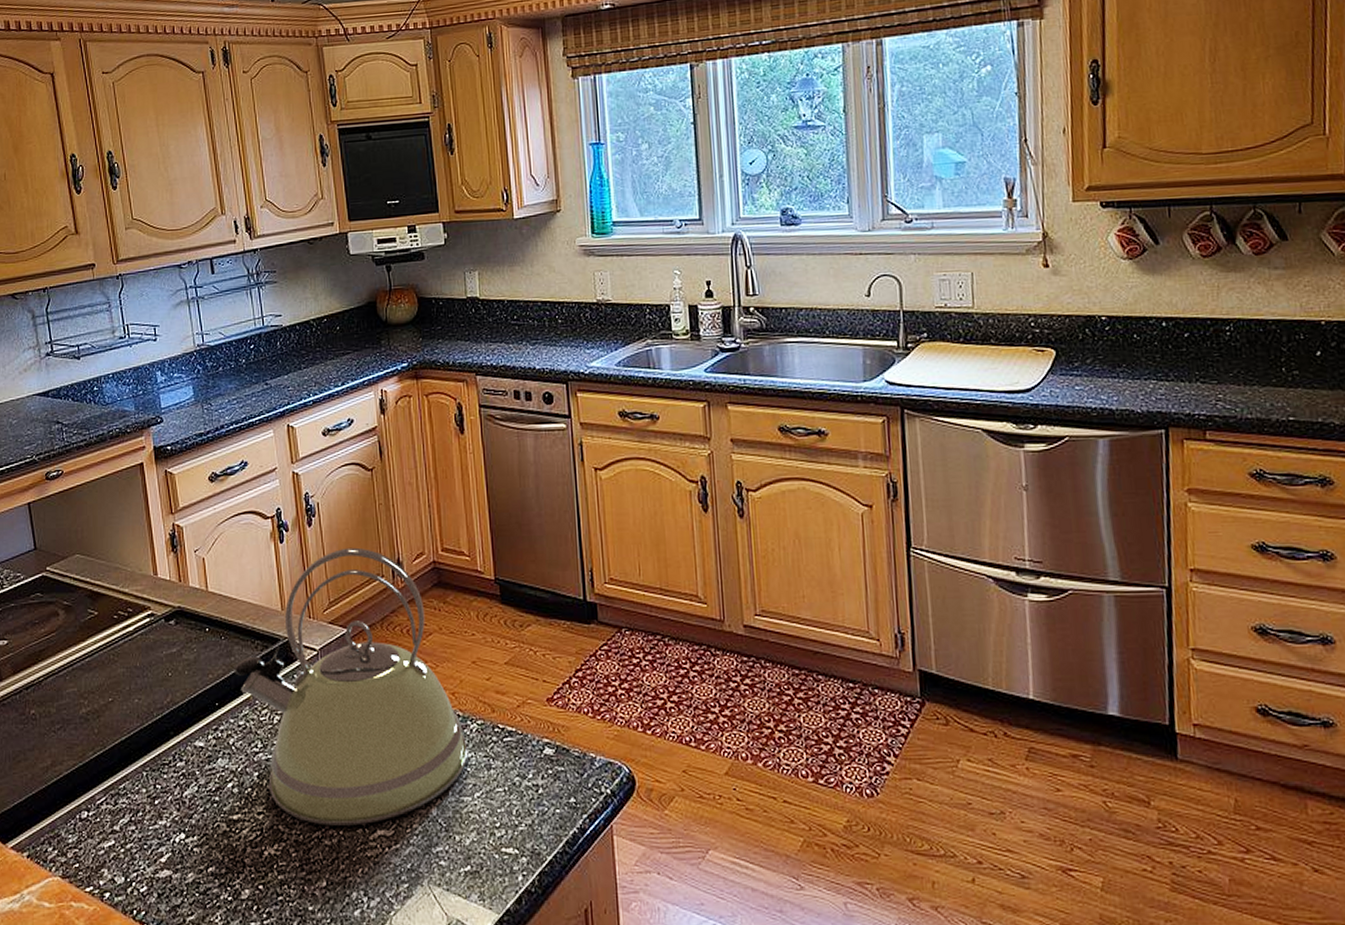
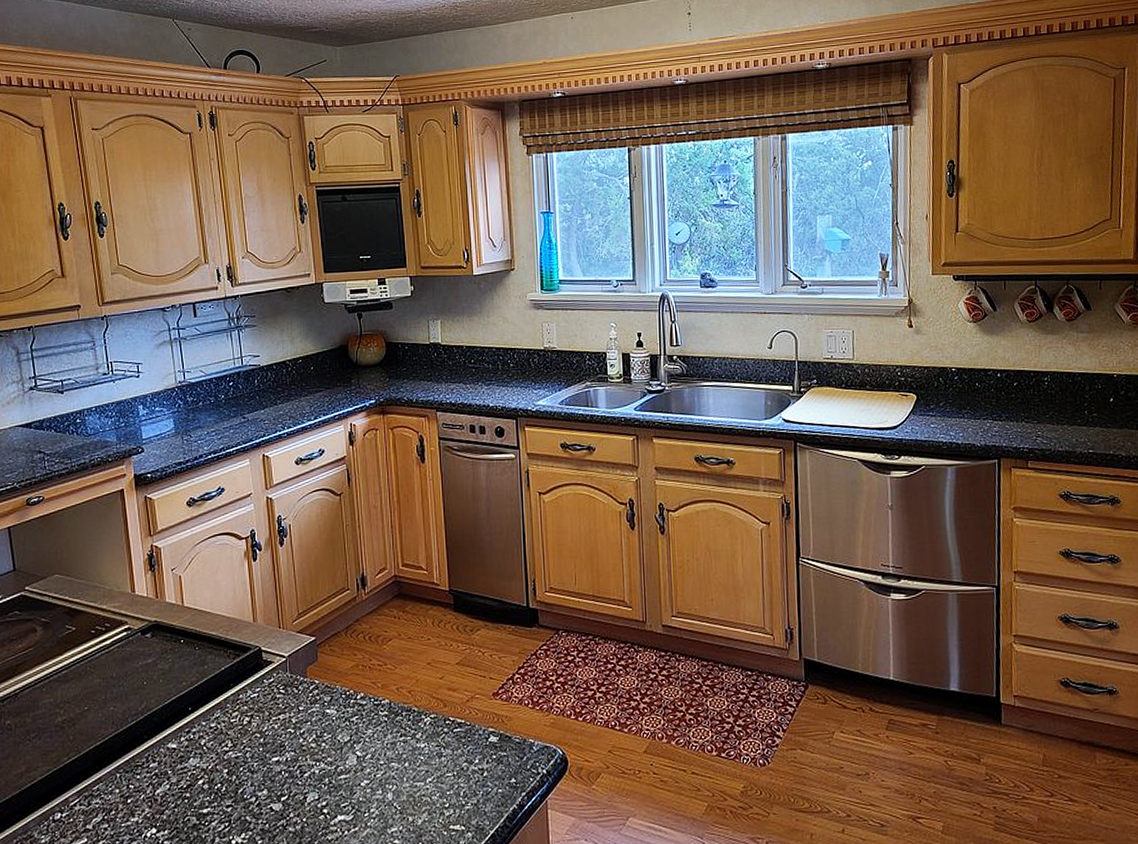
kettle: present [234,547,468,826] -> none [207,564,422,814]

